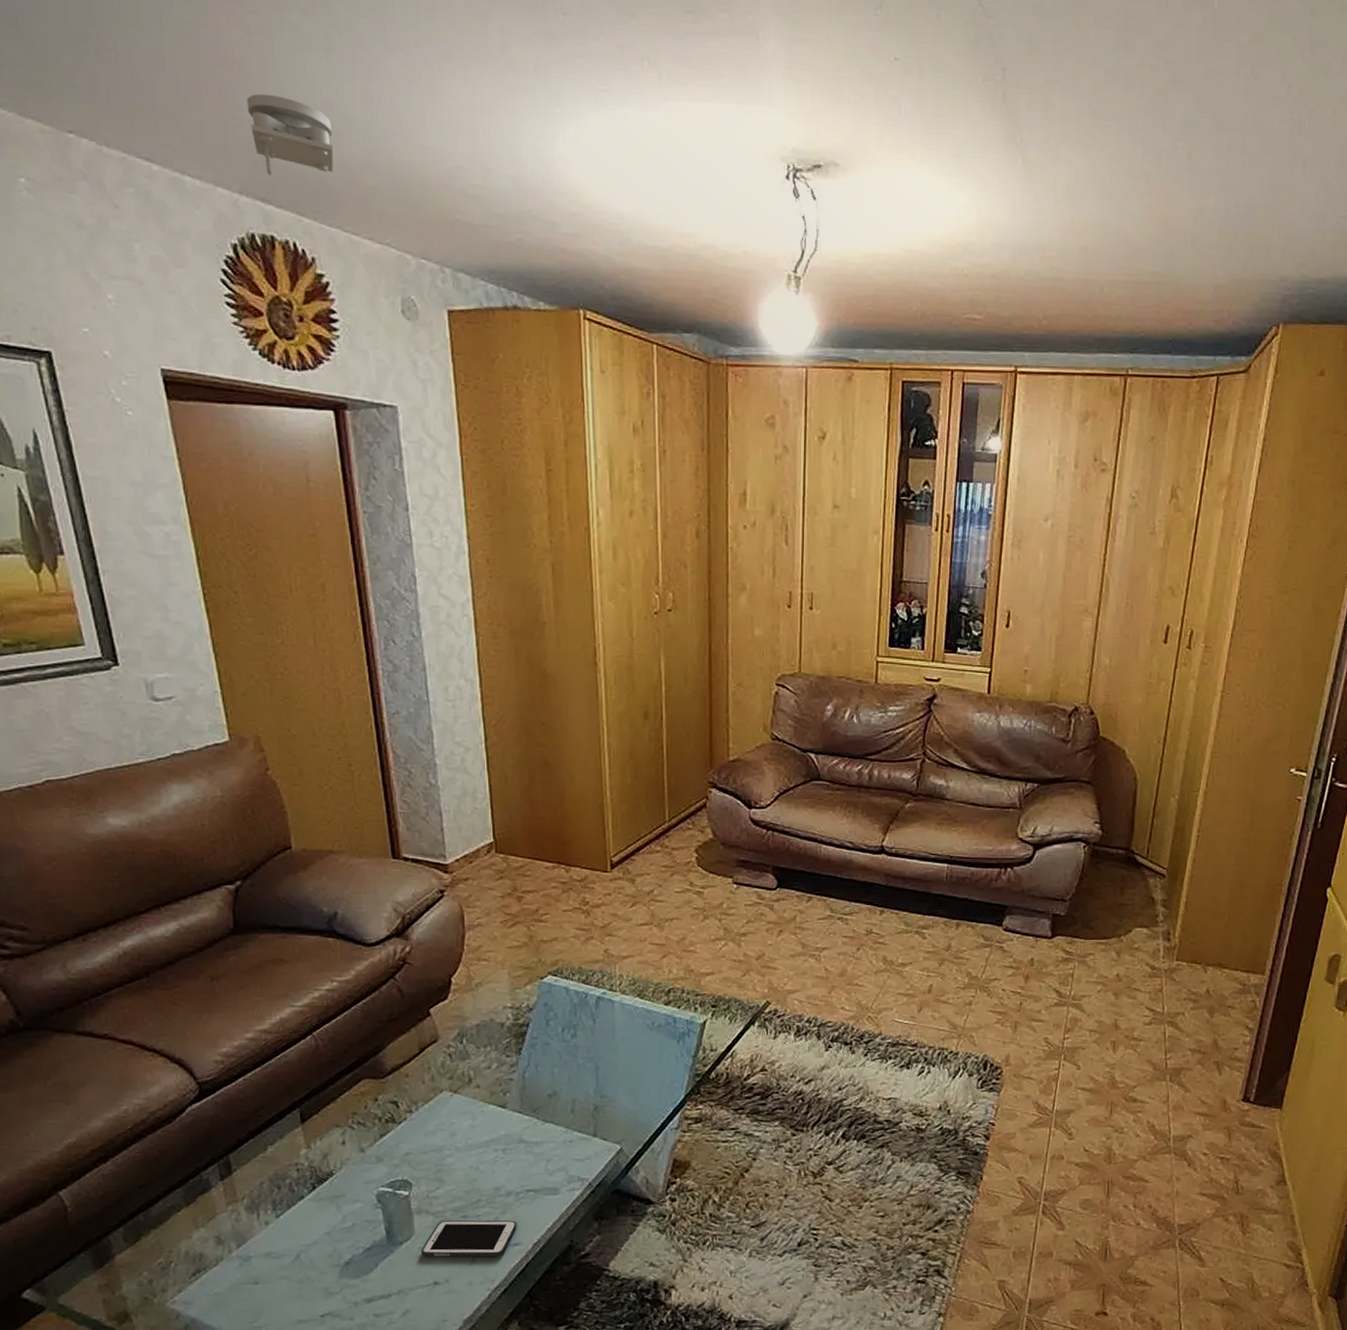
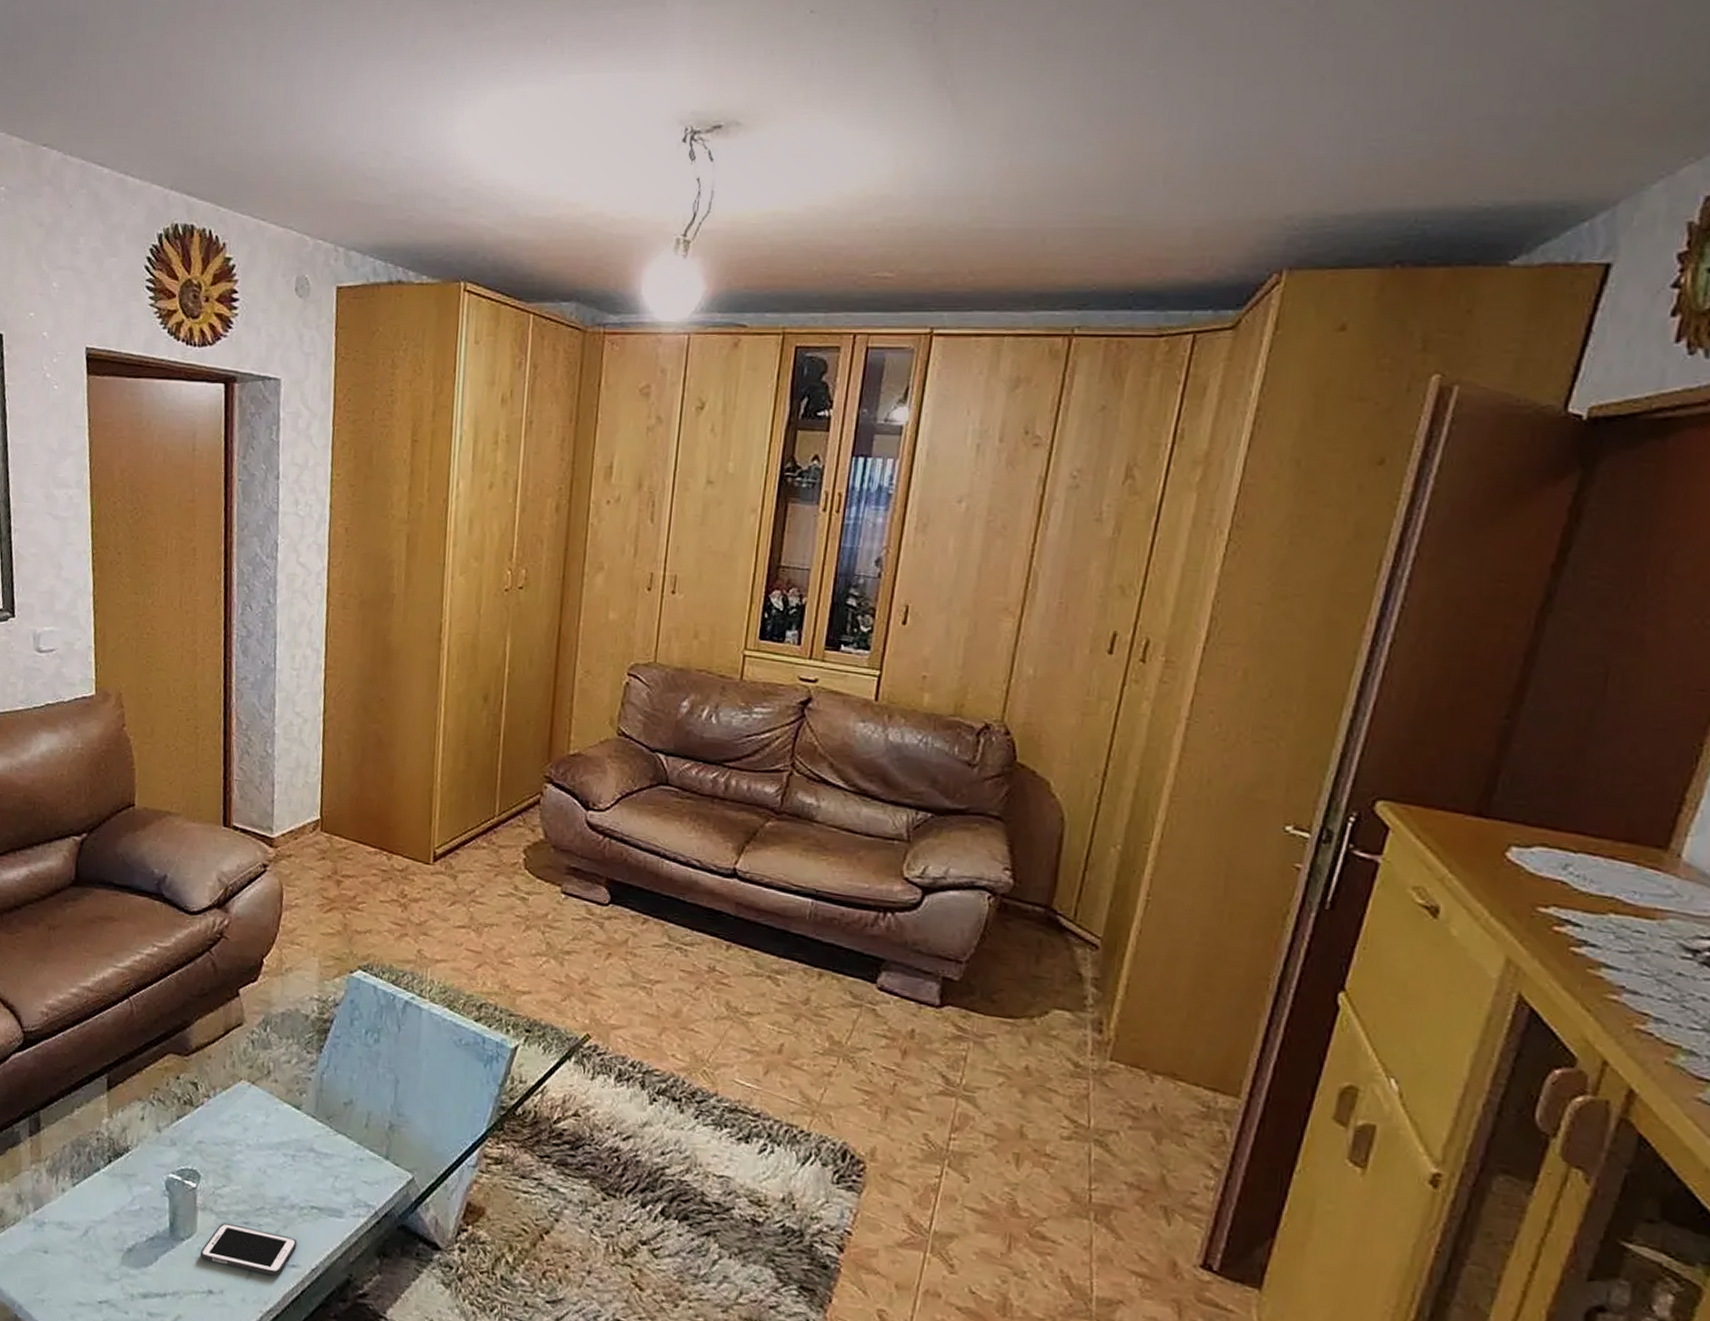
smoke detector: present [246,93,334,175] -> none [186,99,255,171]

